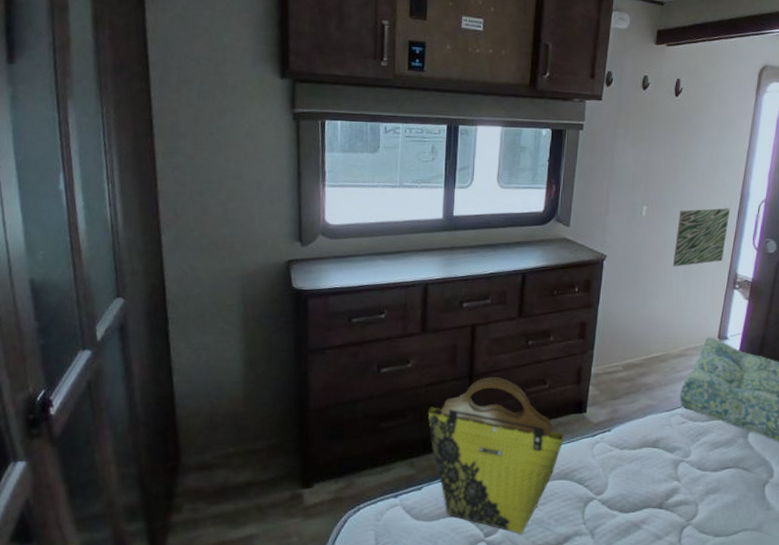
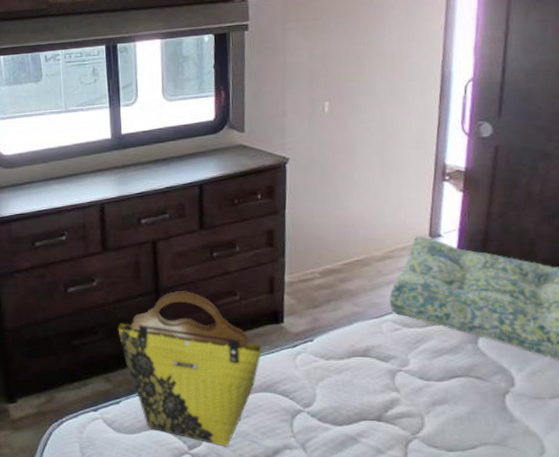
wall art: present [672,208,731,267] -> none [365,93,430,163]

